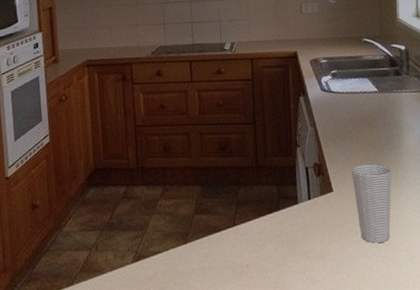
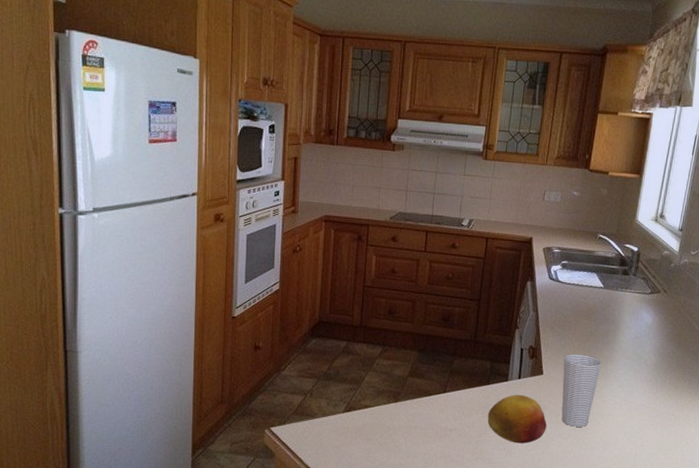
fruit: none [283,216,347,270] -> present [487,394,547,444]

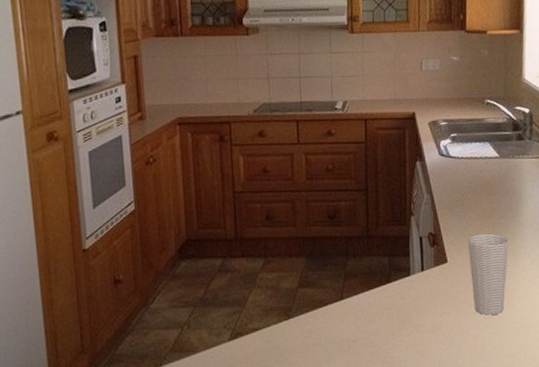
fruit: present [487,394,547,444] -> none [393,288,460,344]

